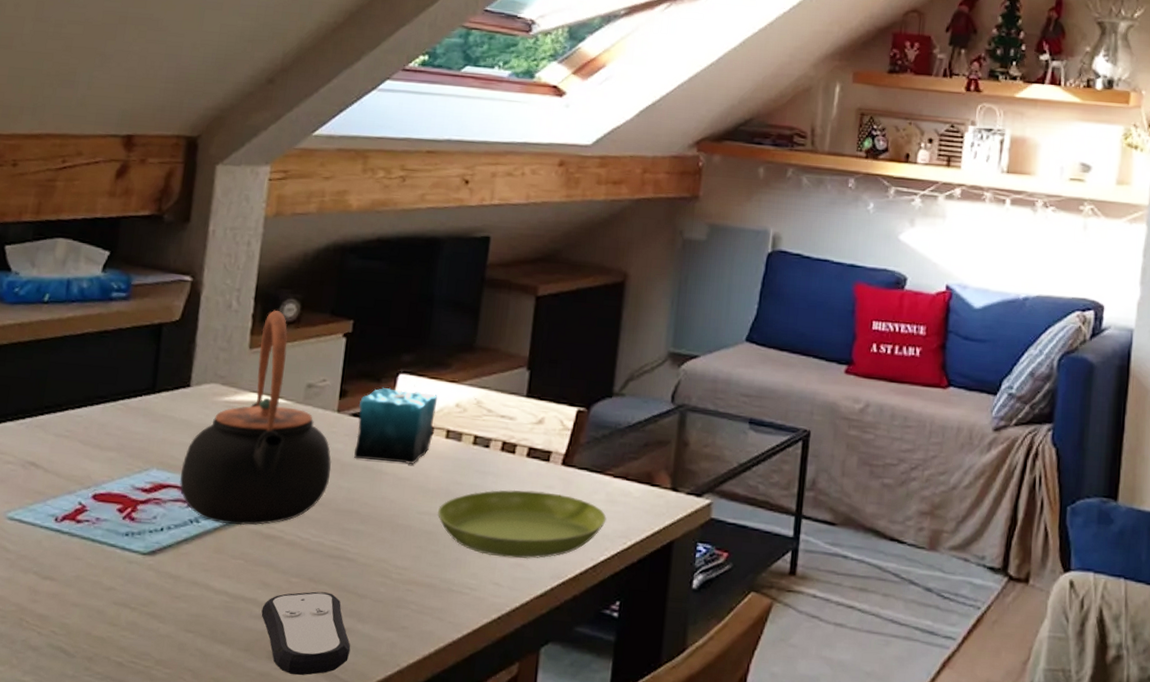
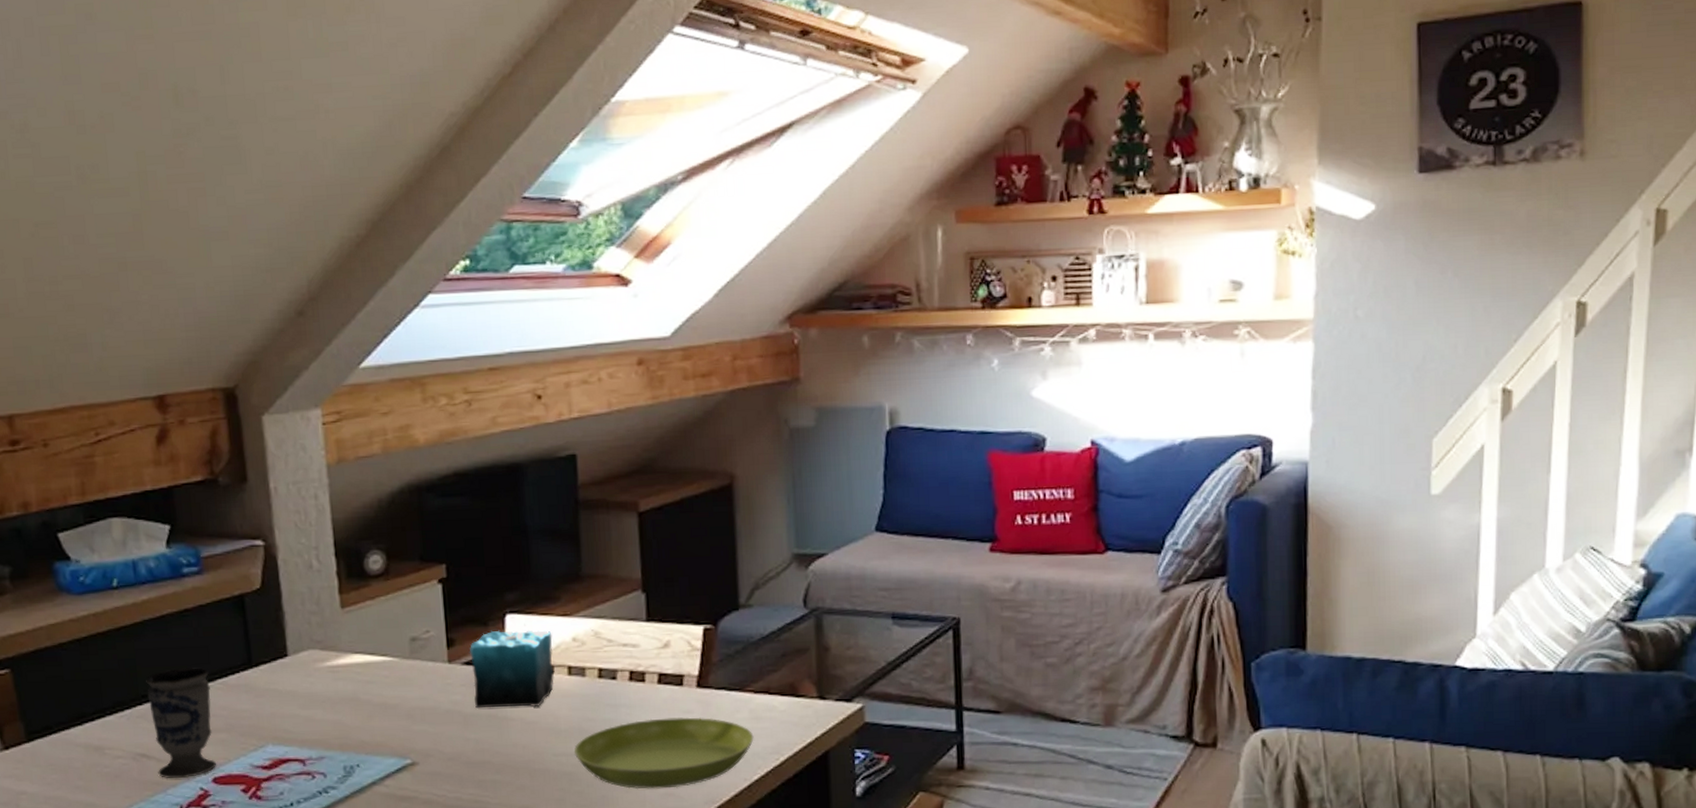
cup: none [42,384,113,491] -> present [146,667,217,779]
teapot: present [179,309,331,526] -> none [297,564,455,791]

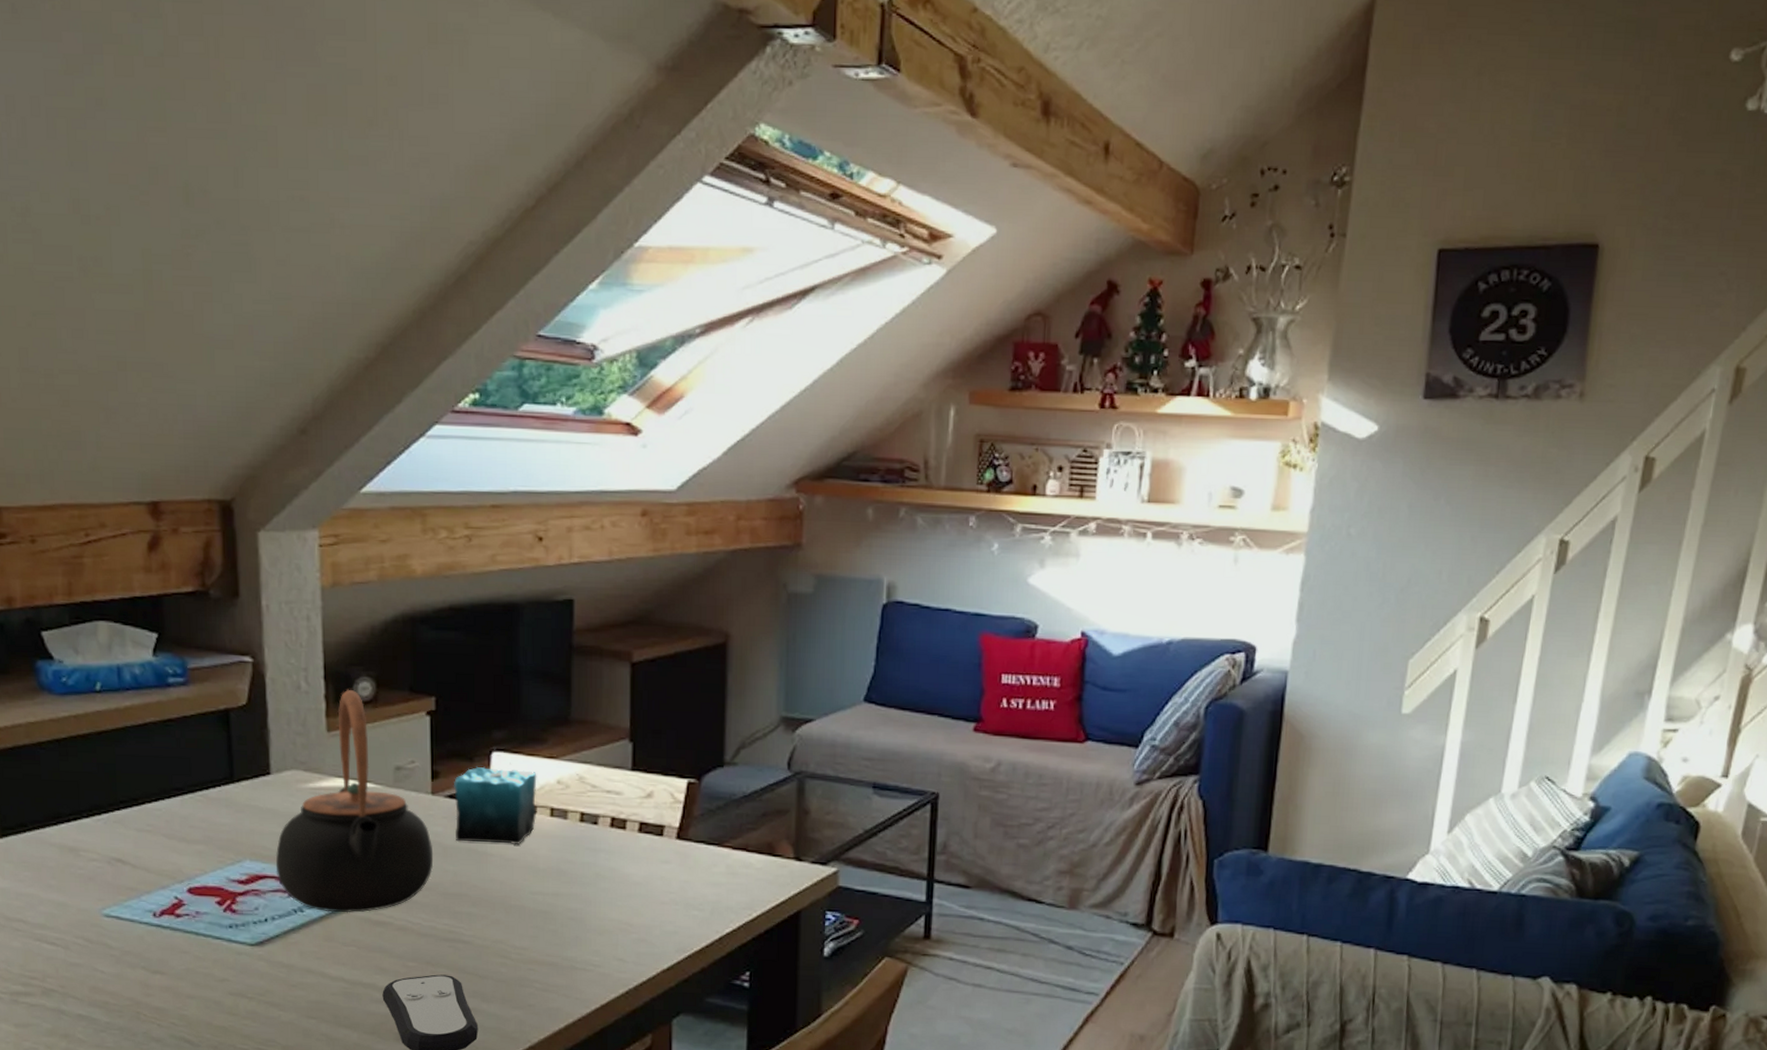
cup: present [146,667,217,779] -> none [125,776,193,886]
teapot: none [297,564,455,791] -> present [275,689,434,913]
saucer: present [574,717,754,790] -> none [550,865,729,935]

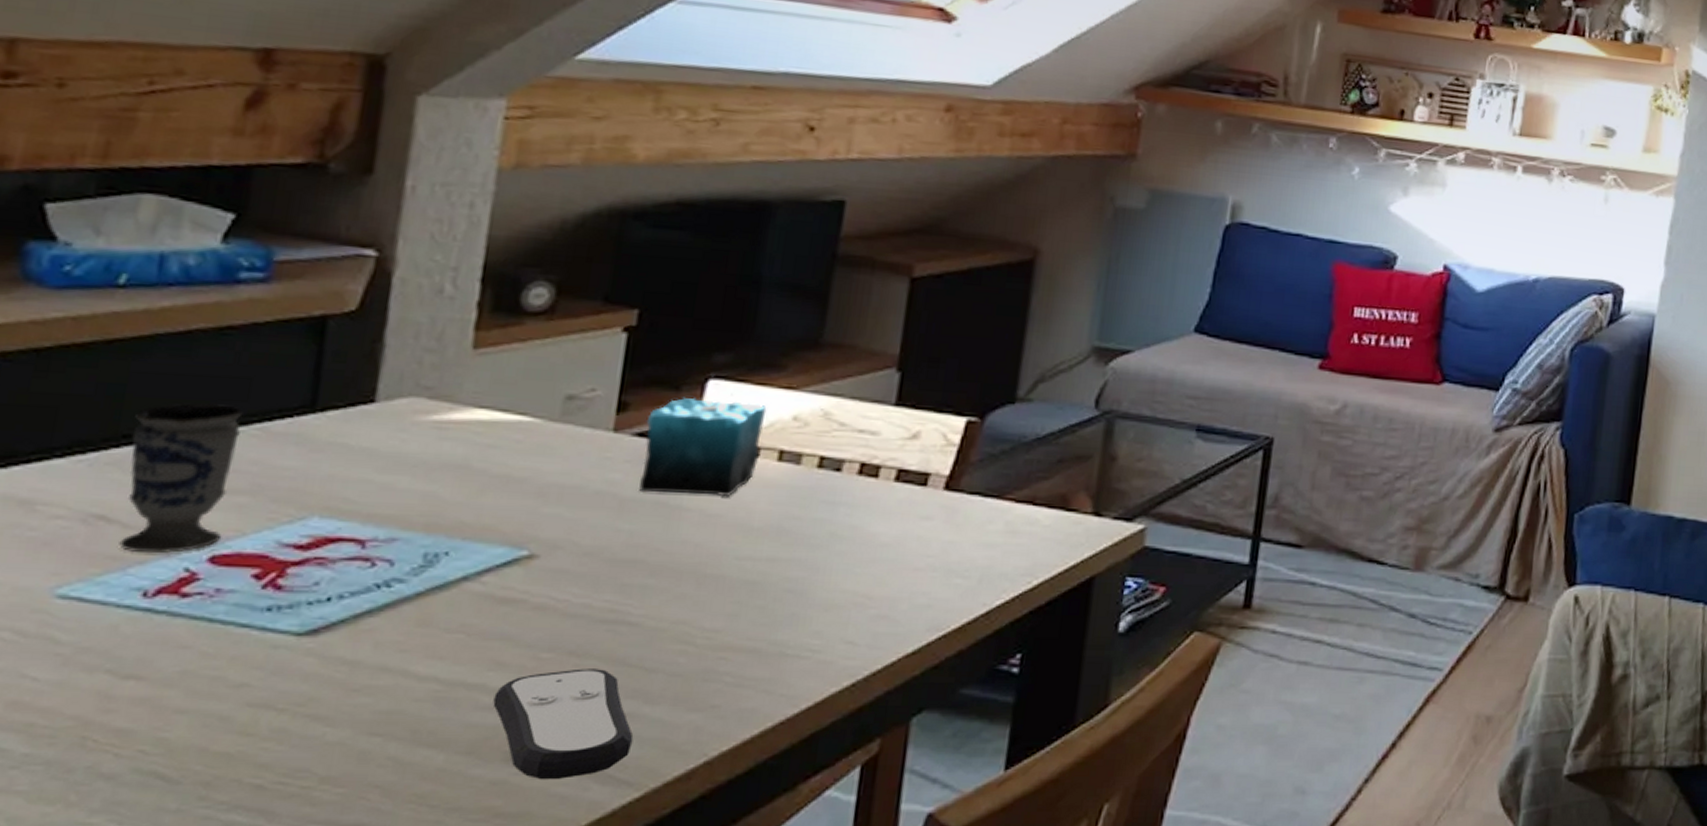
cup: none [125,776,193,886] -> present [119,402,243,554]
teapot: present [275,689,434,913] -> none [357,295,604,588]

